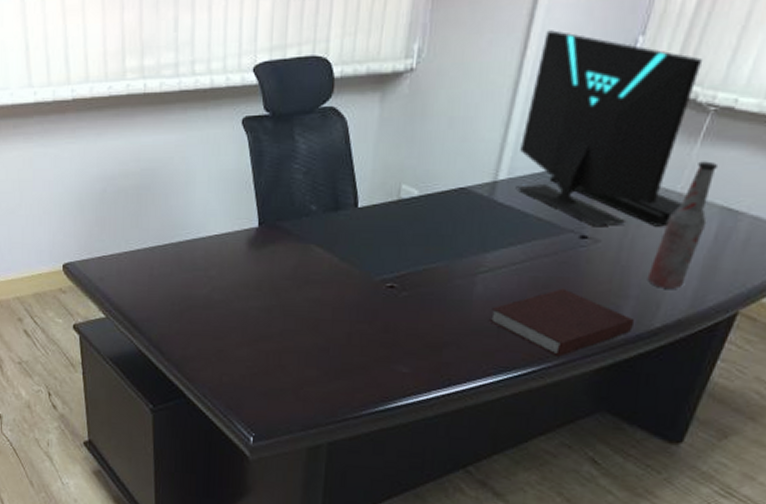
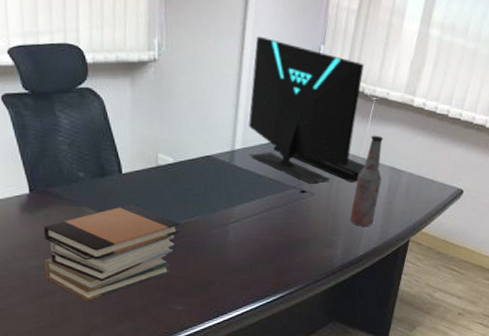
book stack: none [264,244,418,351] -> present [43,204,180,301]
notebook: present [489,288,634,357] -> none [243,231,345,284]

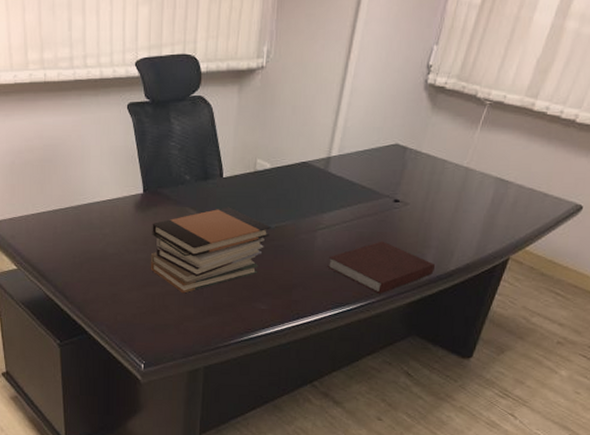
notebook: none [243,231,345,284] -> present [327,241,435,294]
computer monitor: present [248,36,365,183] -> none [345,39,481,193]
bottle: present [350,135,384,226] -> none [444,142,494,240]

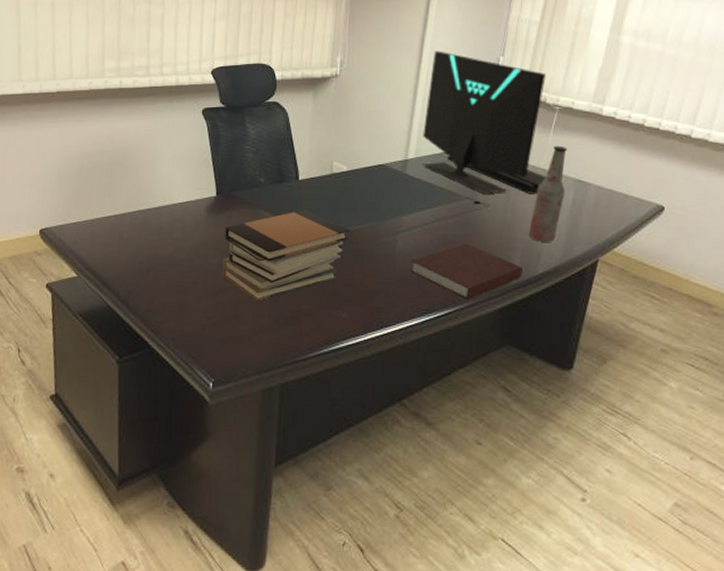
computer monitor: none [345,39,481,193] -> present [422,51,547,194]
bottle: none [444,142,494,240] -> present [528,145,568,242]

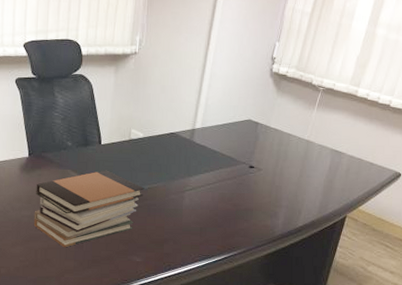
notebook: present [410,243,522,300] -> none [194,201,286,247]
computer monitor: present [422,51,547,194] -> none [207,34,314,161]
bottle: present [528,145,568,242] -> none [292,120,328,201]

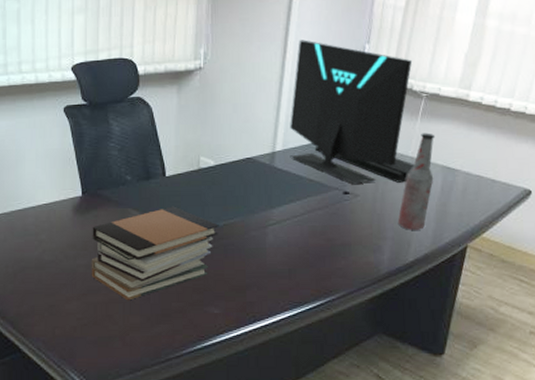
computer monitor: none [207,34,314,161] -> present [290,40,415,184]
bottle: none [292,120,328,201] -> present [397,133,436,230]

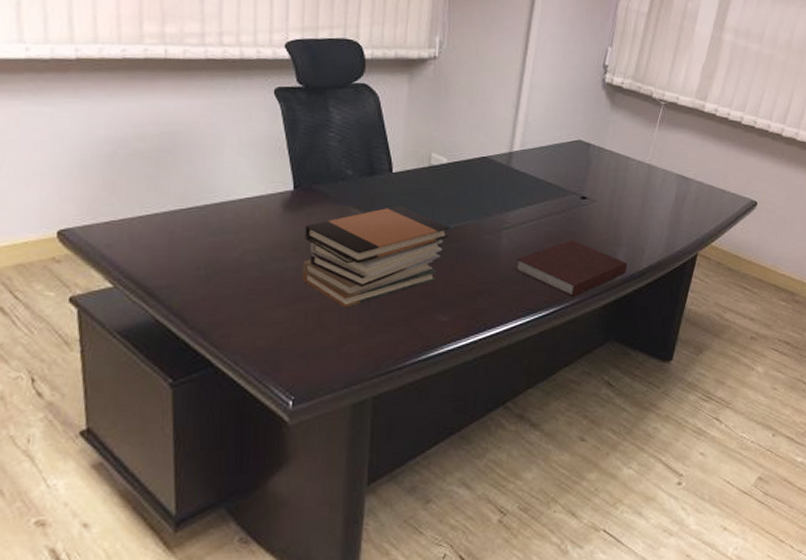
notebook: none [281,234,393,290] -> present [515,240,627,297]
computer monitor: present [290,40,415,184] -> none [528,36,653,190]
bottle: present [397,133,436,230] -> none [633,141,672,237]

